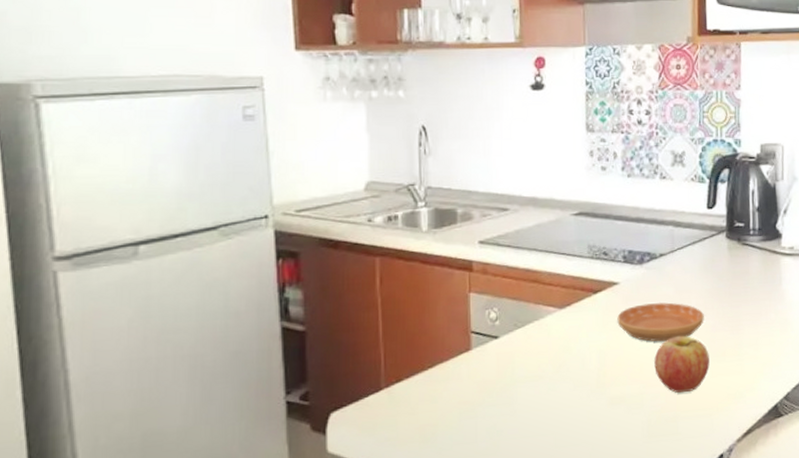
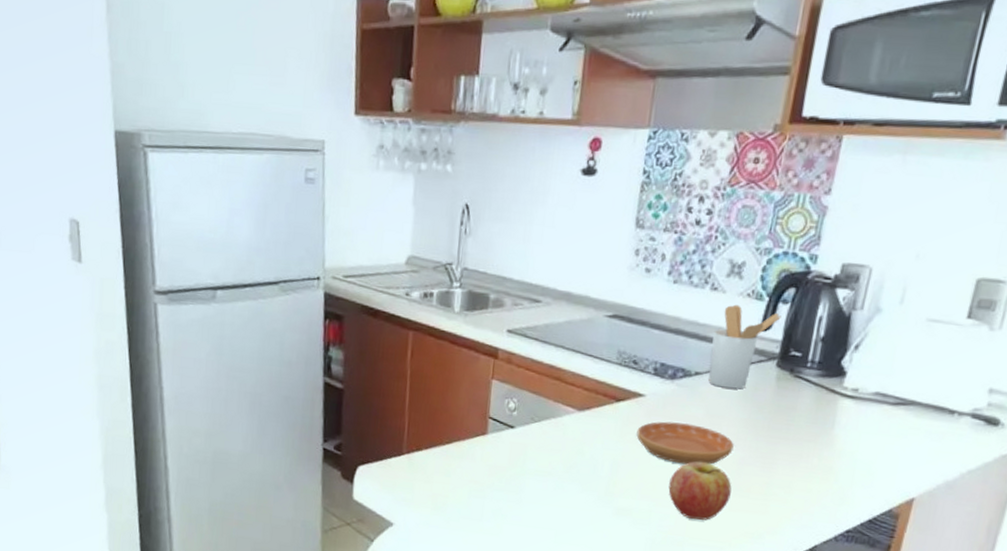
utensil holder: none [668,189,722,264] -> present [708,304,781,389]

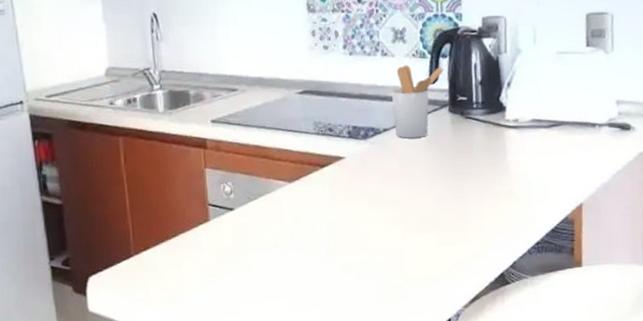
saucer: present [636,421,734,465] -> none [344,175,429,213]
fruit: present [668,461,732,520] -> none [381,206,436,262]

